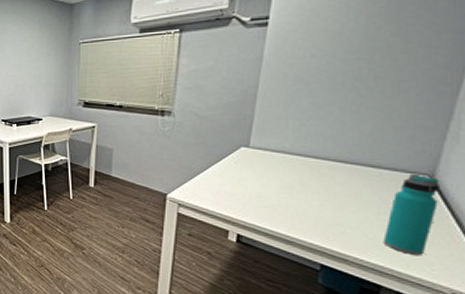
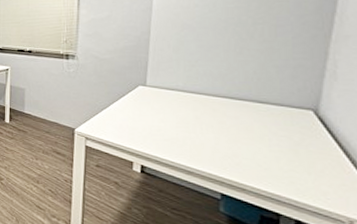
water bottle: present [383,173,440,255] -> none [277,108,325,184]

